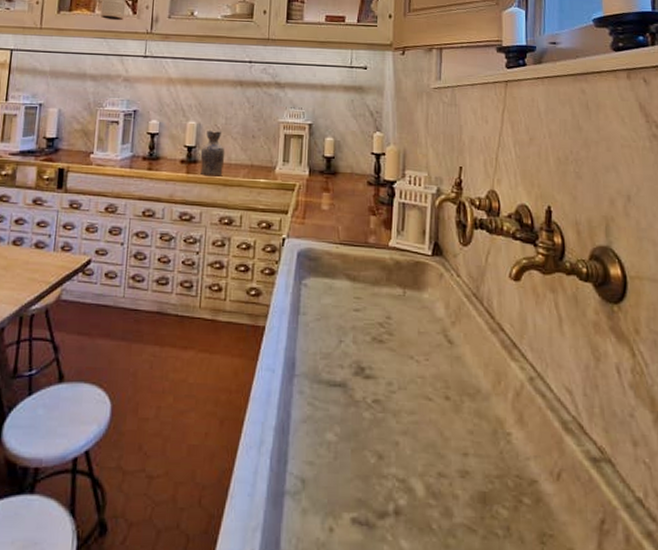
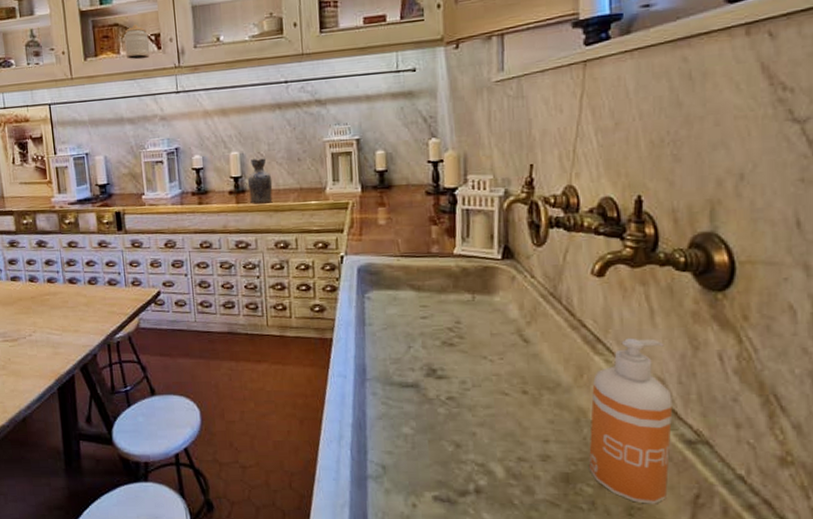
soap dispenser: none [504,345,580,531] -> present [588,337,673,504]

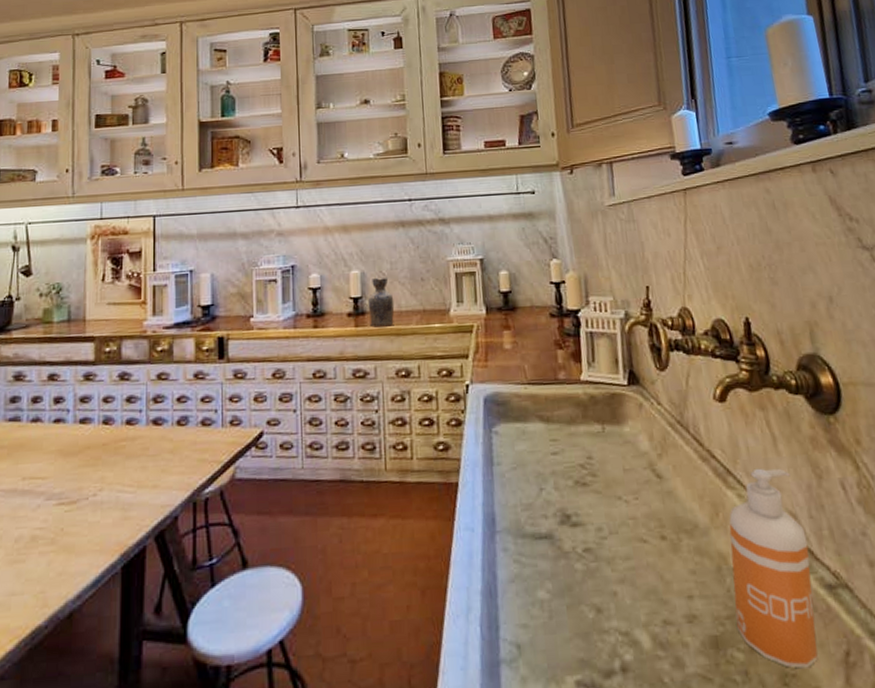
jar: present [123,24,150,60] -> none [244,137,271,173]

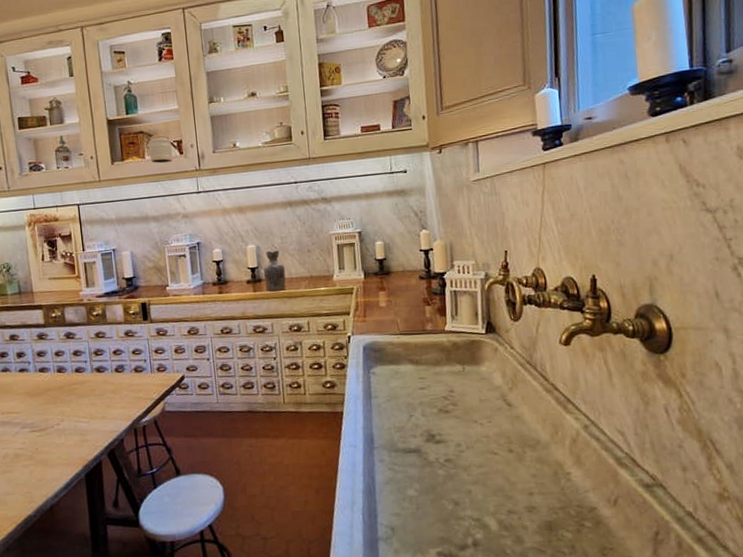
jar: none [244,137,271,173] -> present [148,132,173,164]
soap dispenser: present [728,468,818,669] -> none [566,397,633,544]

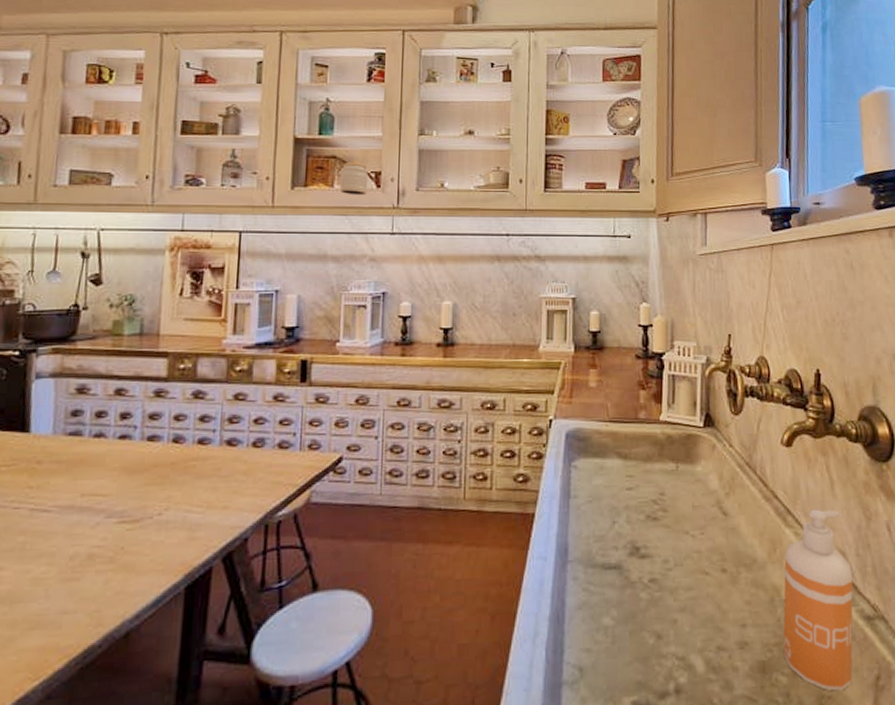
ceramic jug: present [263,249,286,293] -> none [458,309,485,360]
soap dispenser: none [566,397,633,544] -> present [782,509,853,691]

